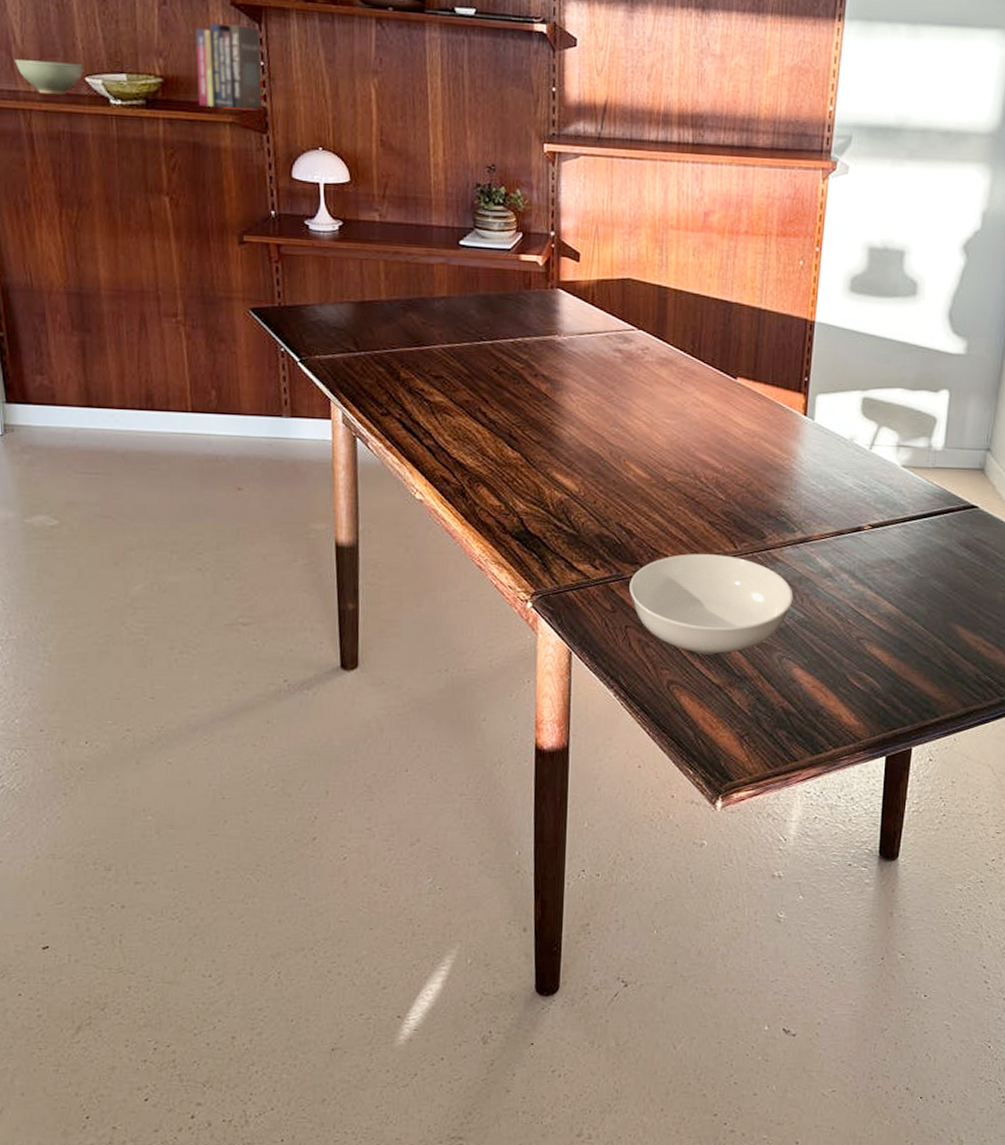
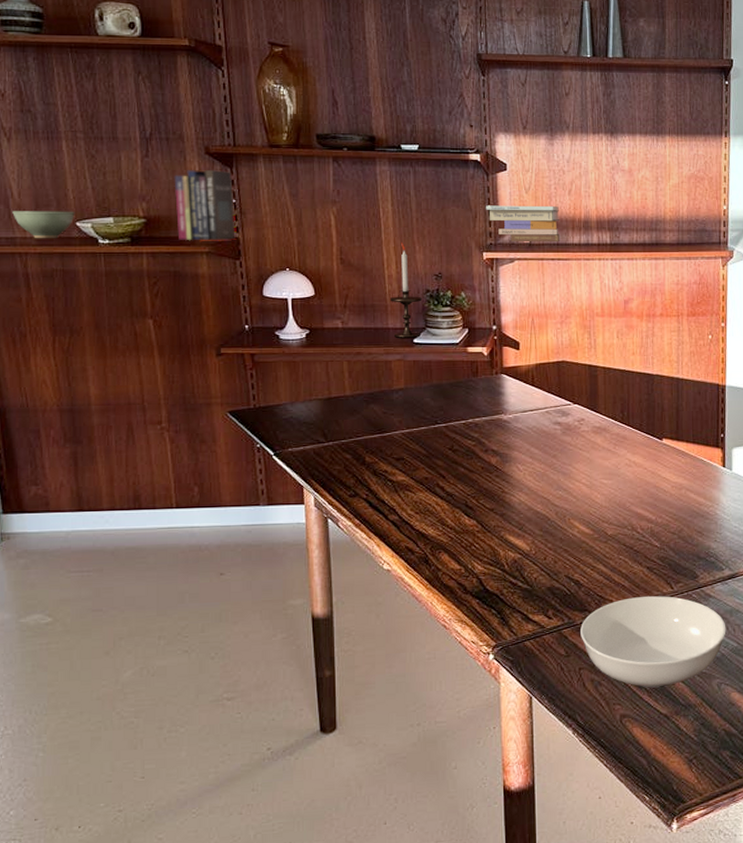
candlestick: none [435,125,471,240] -> present [391,242,421,339]
books: none [550,87,636,138] -> present [486,205,560,242]

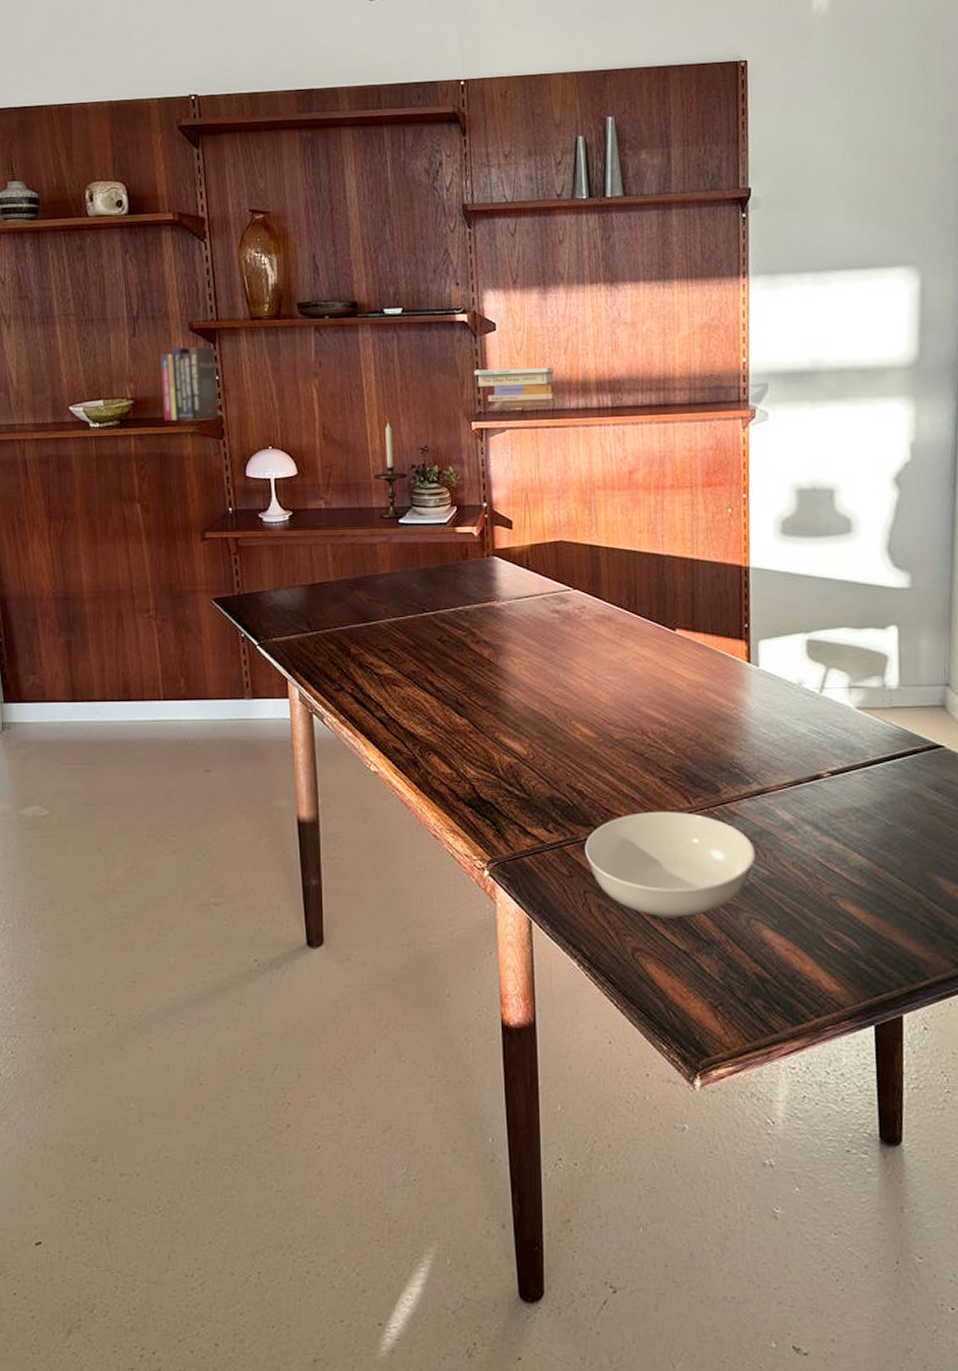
bowl: present [12,211,75,239] -> none [12,395,68,425]

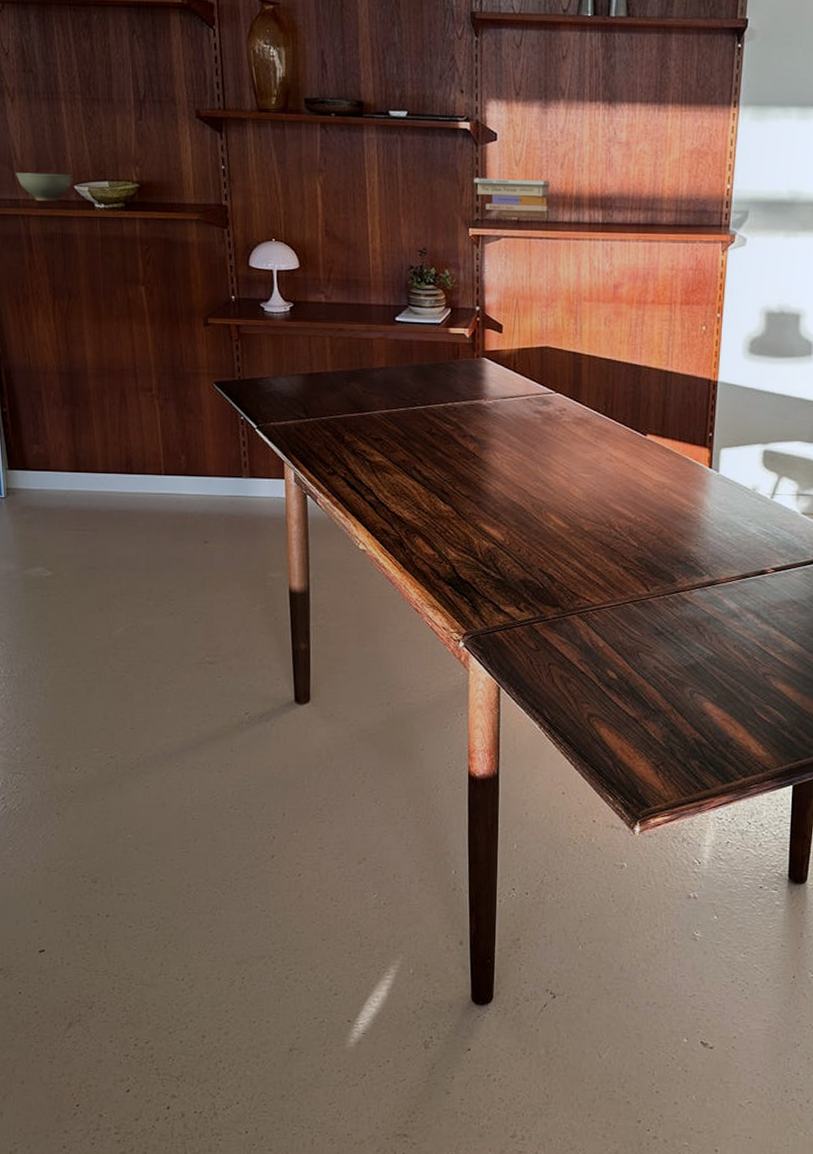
bowl: none [12,395,68,425] -> present [16,172,73,202]
books: present [160,347,219,422] -> none [166,134,224,208]
candlestick: present [375,414,407,519] -> none [374,214,405,317]
bowl: present [585,812,756,919] -> none [552,596,703,690]

